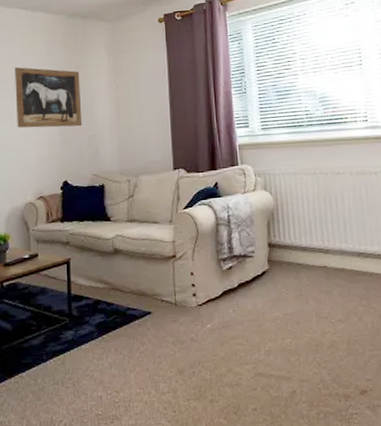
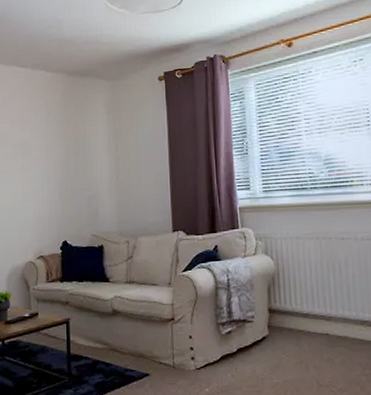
wall art: present [15,67,82,128] -> none [15,126,82,188]

